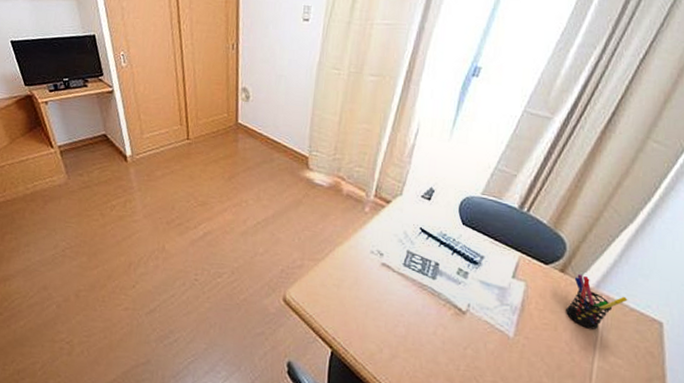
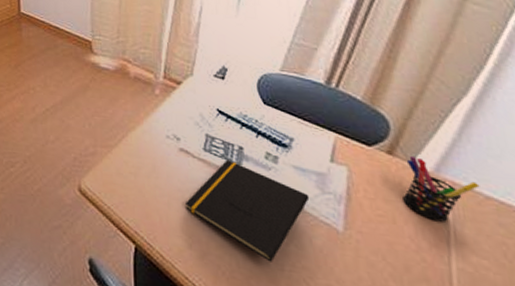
notepad: none [381,274,490,363] -> present [186,160,310,262]

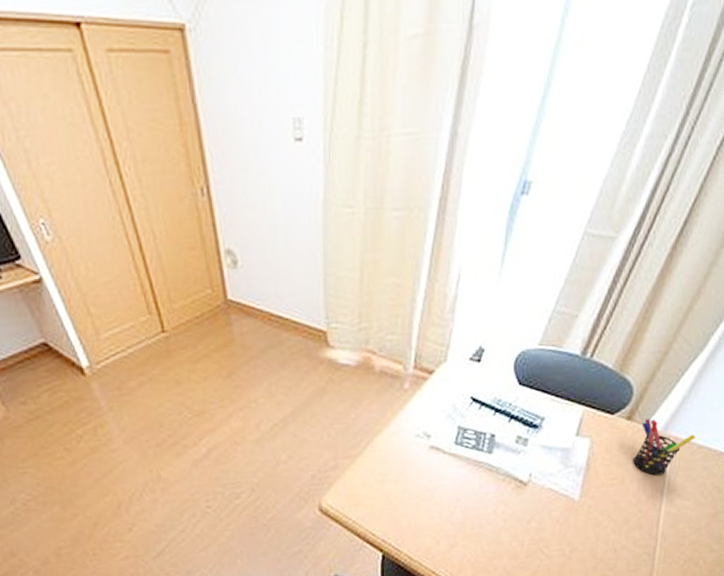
notepad: present [186,160,310,262] -> none [435,450,553,541]

